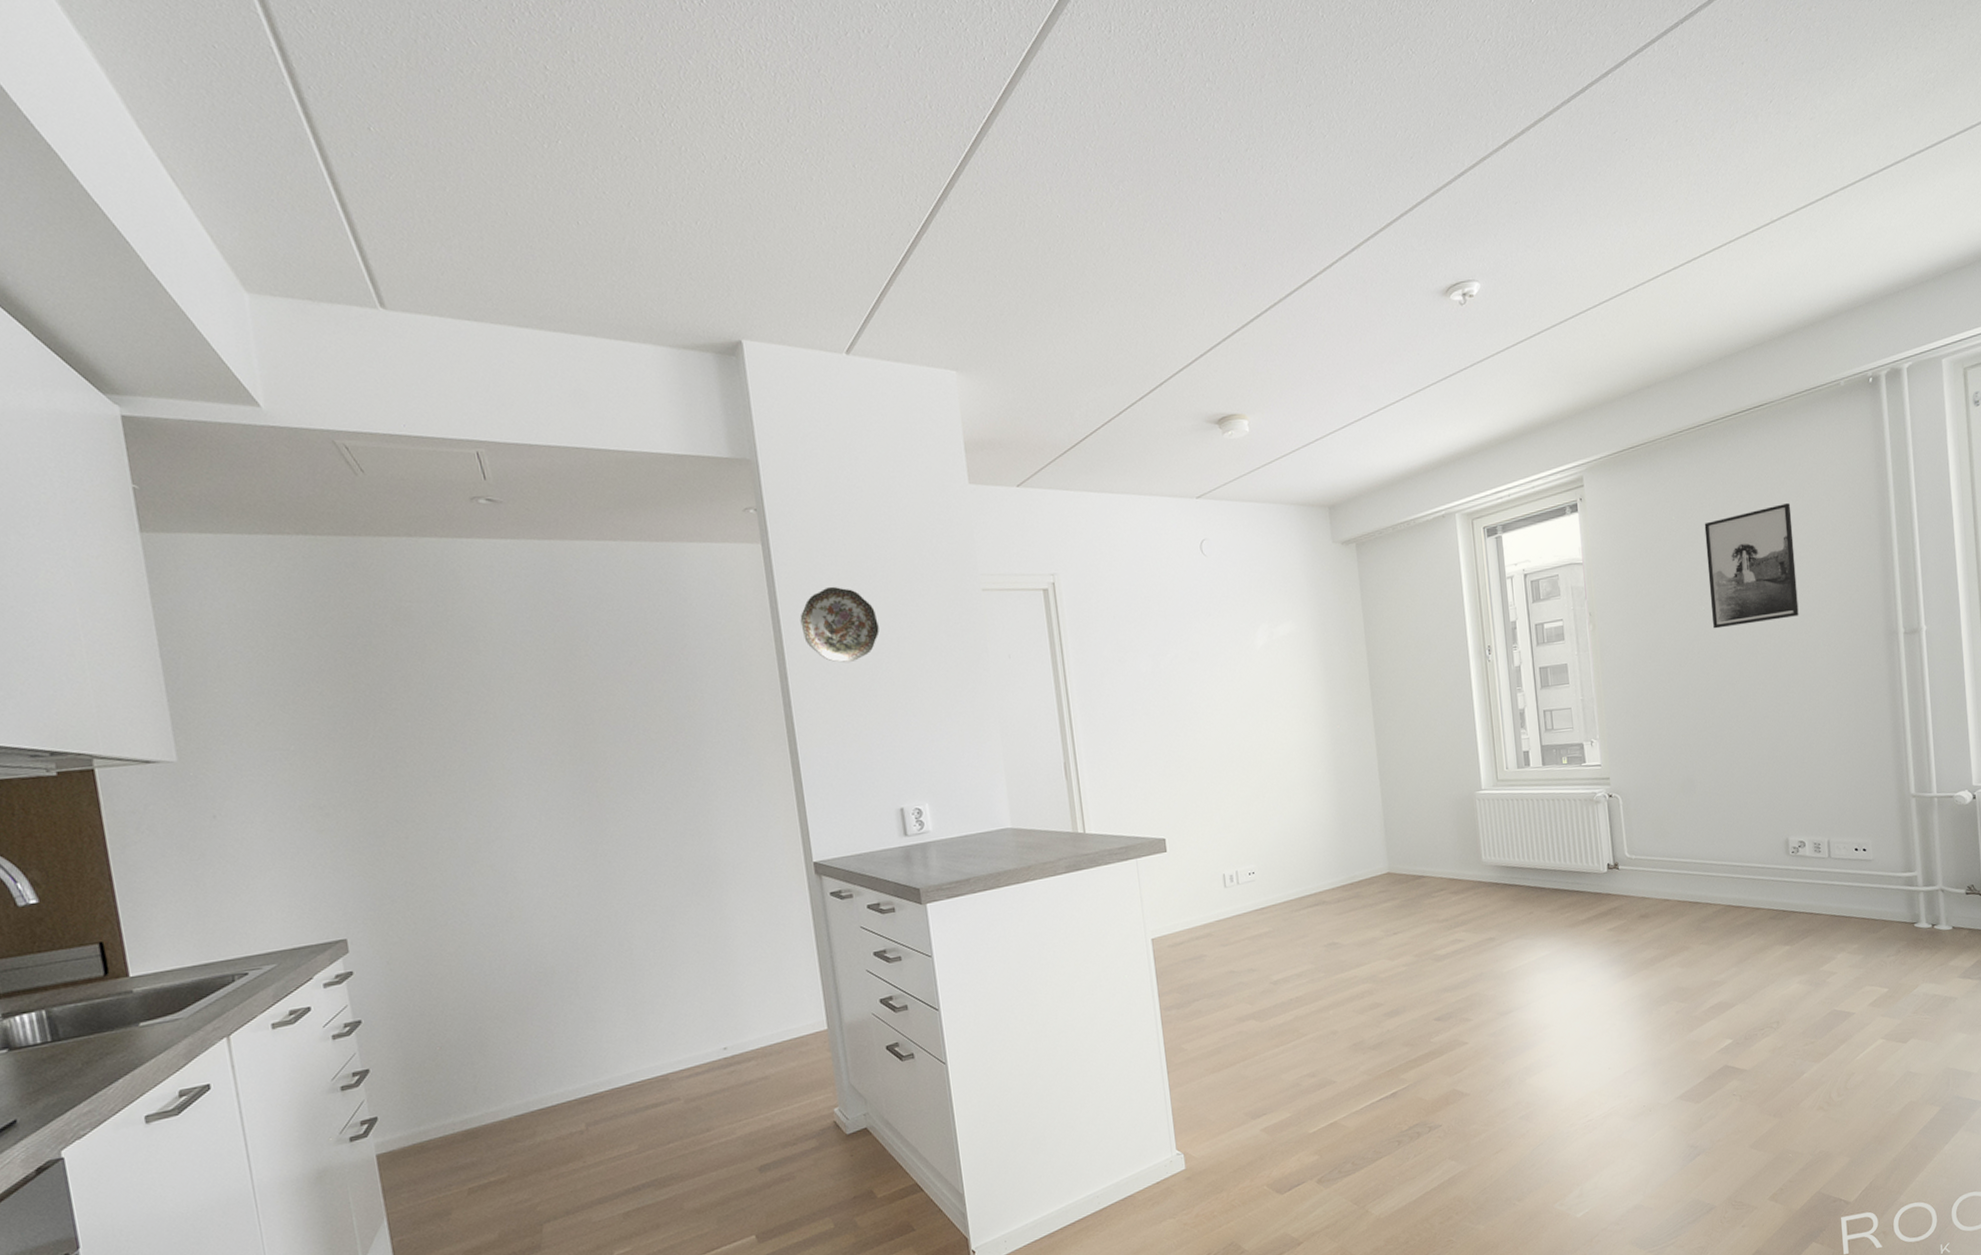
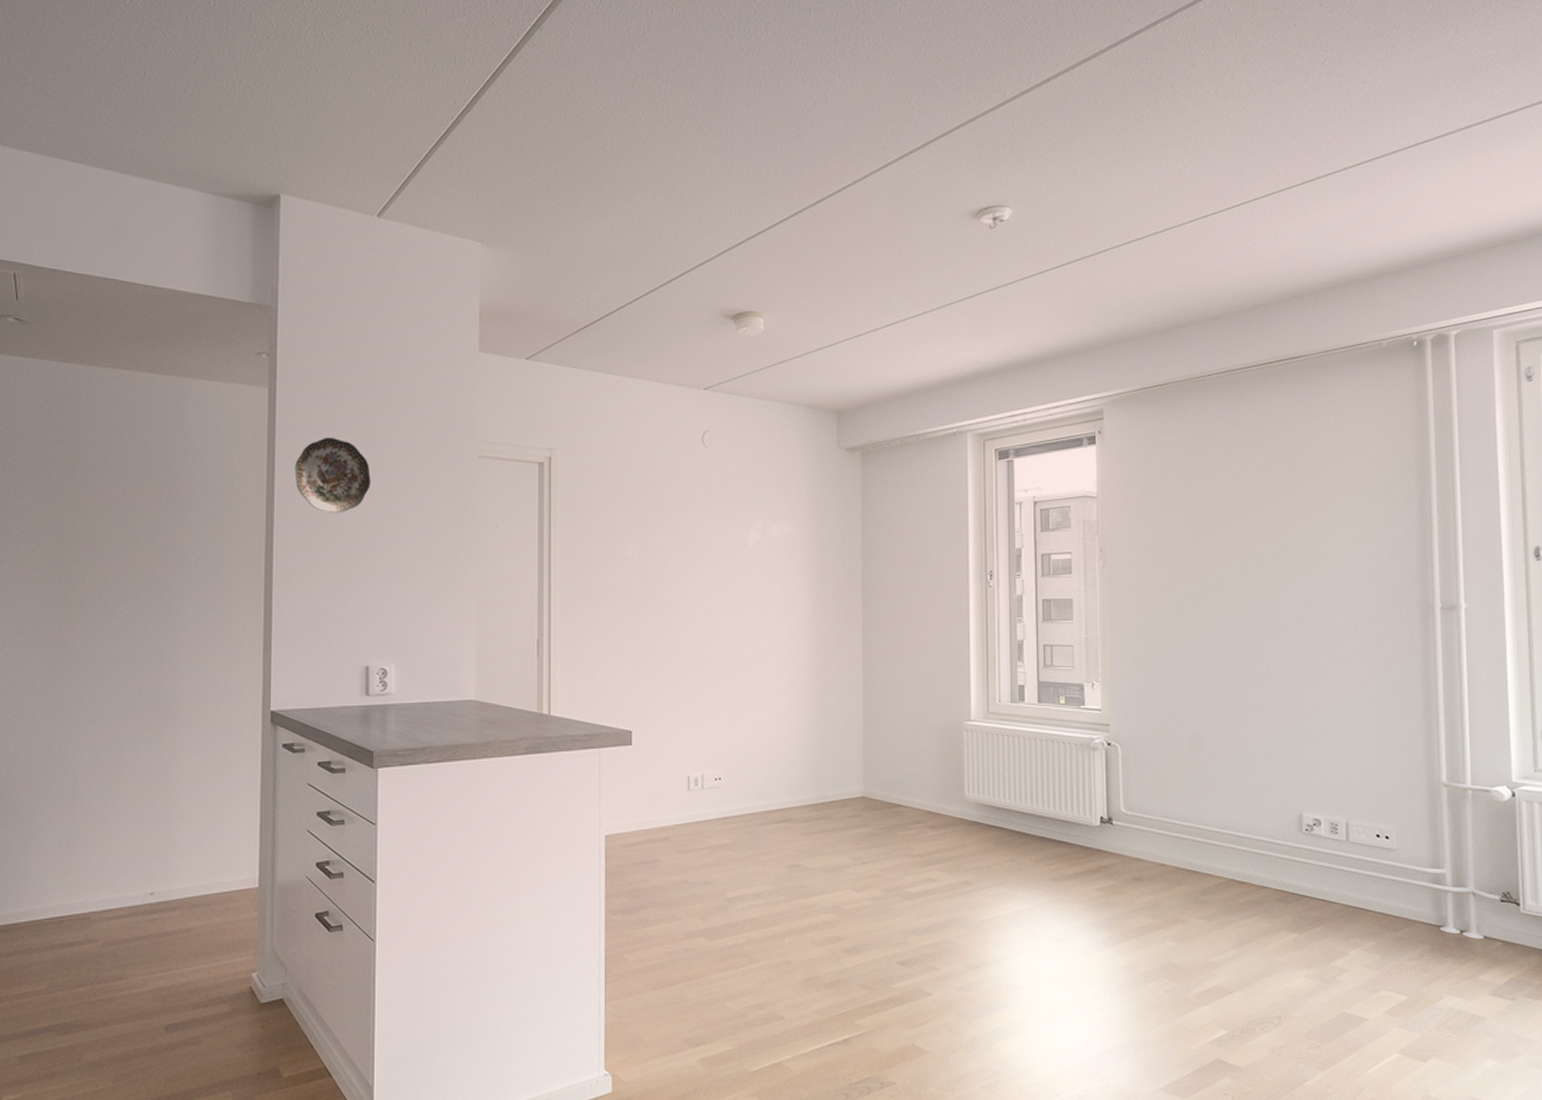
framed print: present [1704,503,1799,629] -> none [1229,459,1326,581]

